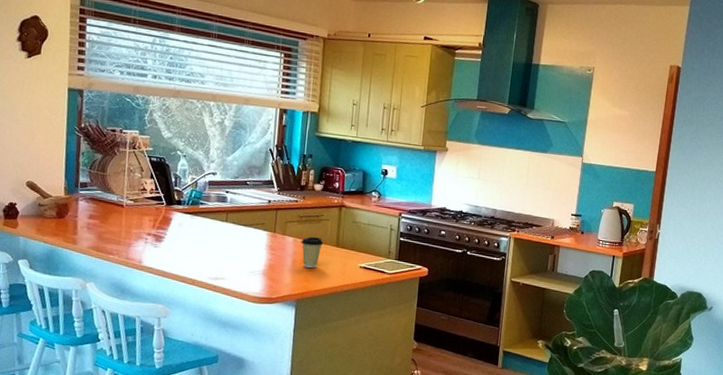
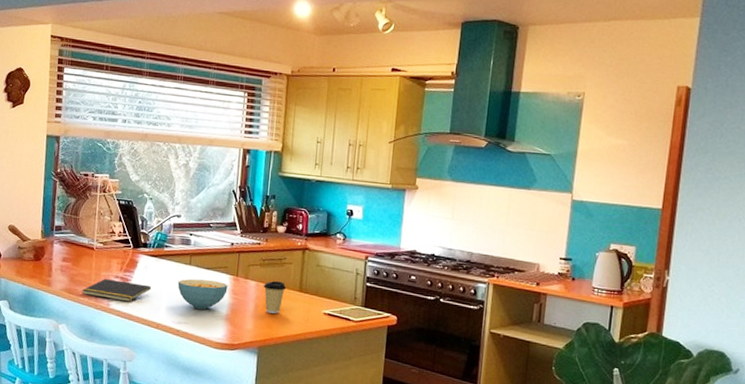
notepad: none [111,236,186,259] -> present [82,279,151,302]
cereal bowl: none [213,235,266,265] -> present [177,278,228,309]

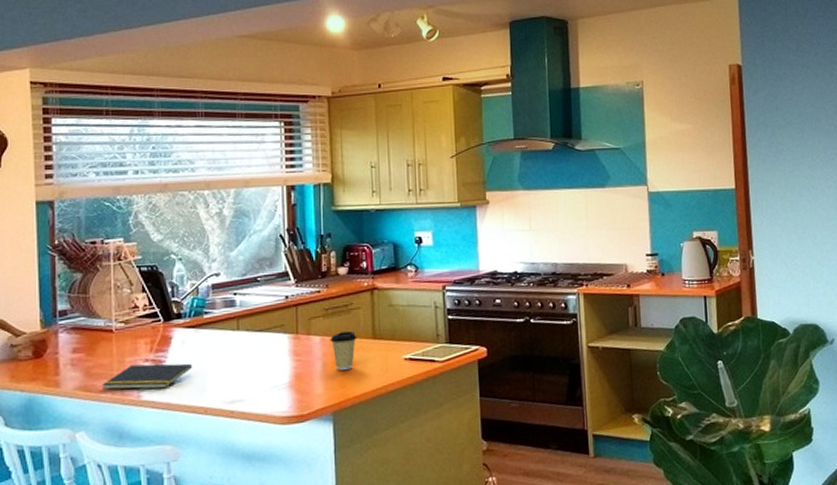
cereal bowl: present [177,278,228,309] -> none [225,343,288,381]

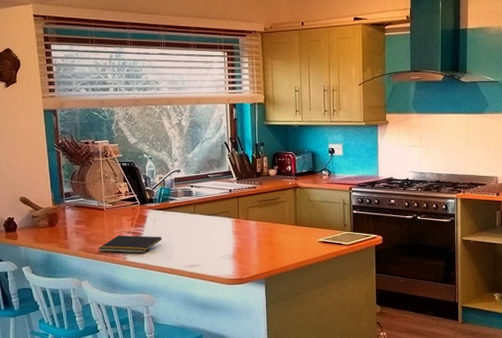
coffee cup: present [330,331,358,370] -> none [263,219,284,247]

